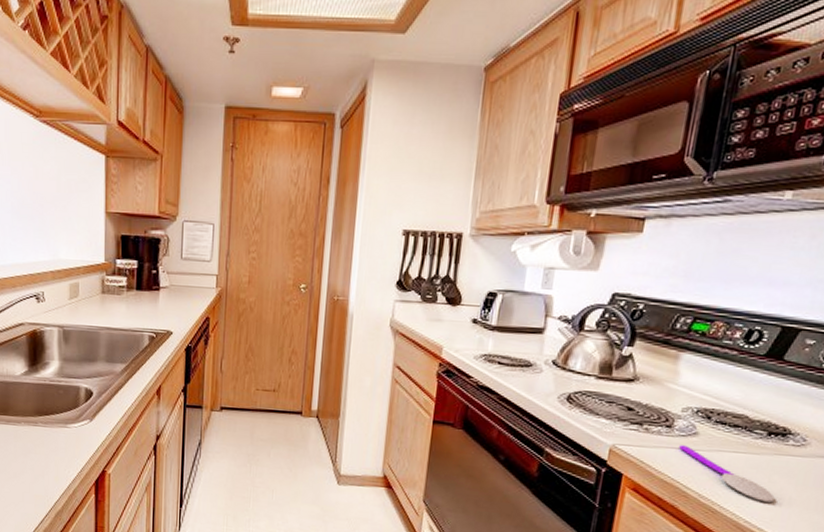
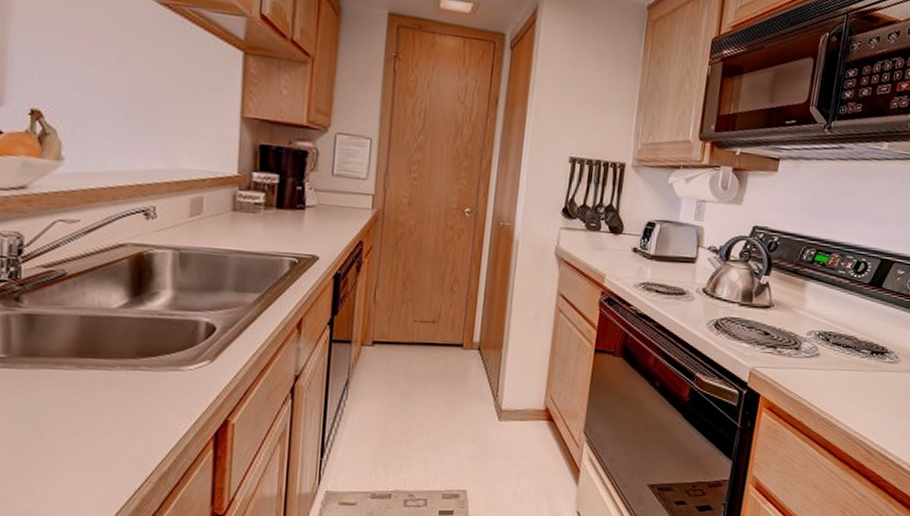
spoon: present [679,445,775,503] -> none [805,365,876,414]

